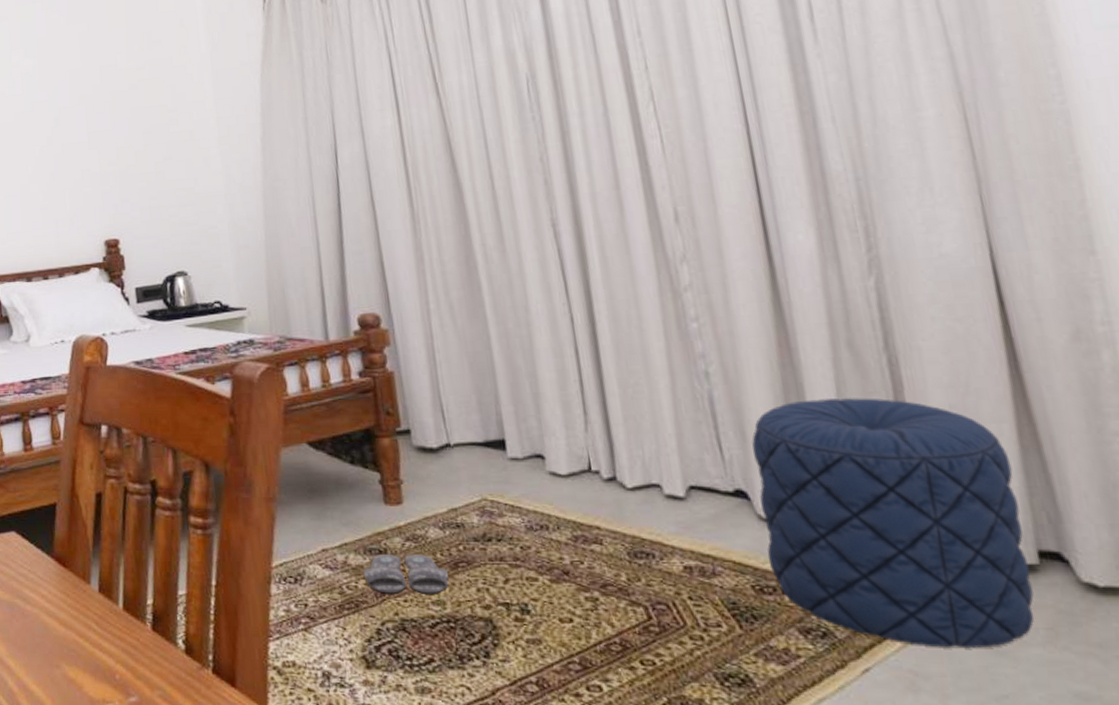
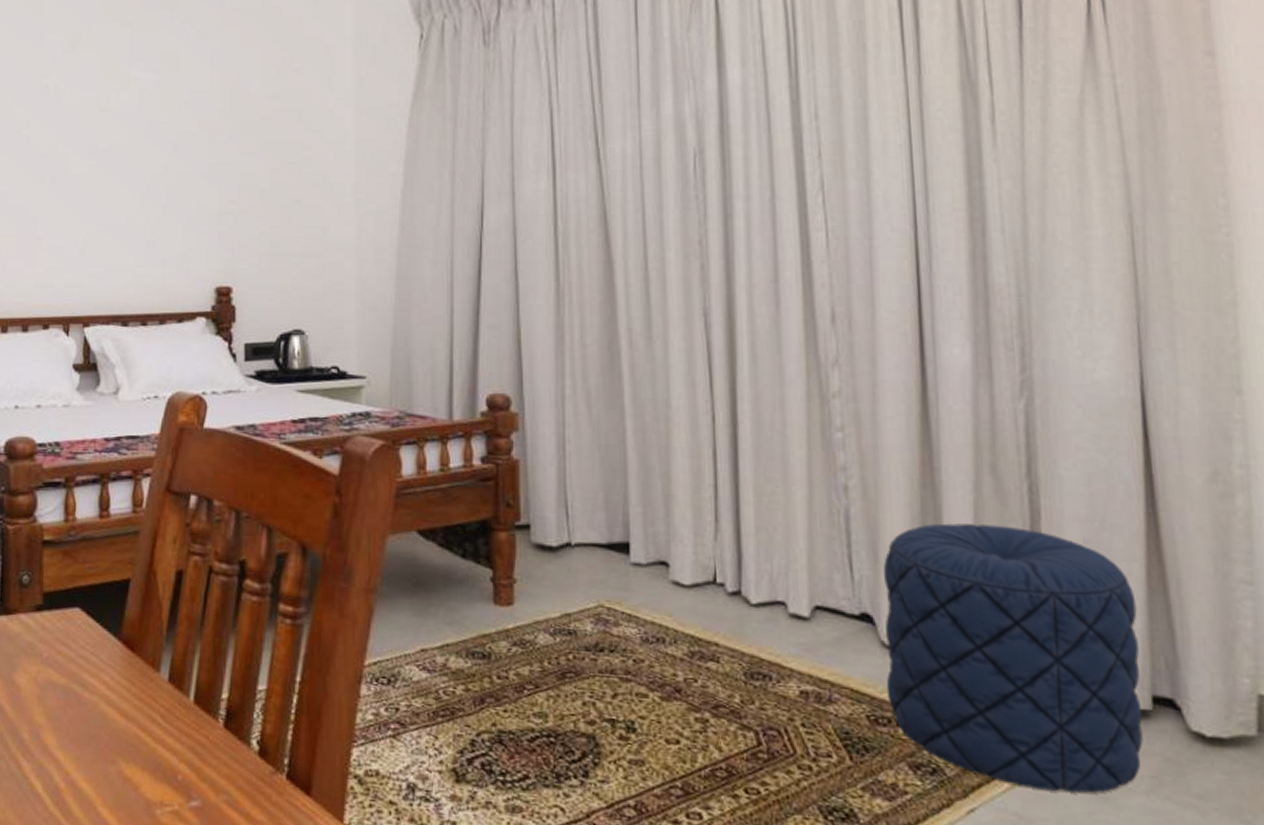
slippers: present [363,553,449,594] -> none [463,658,555,706]

